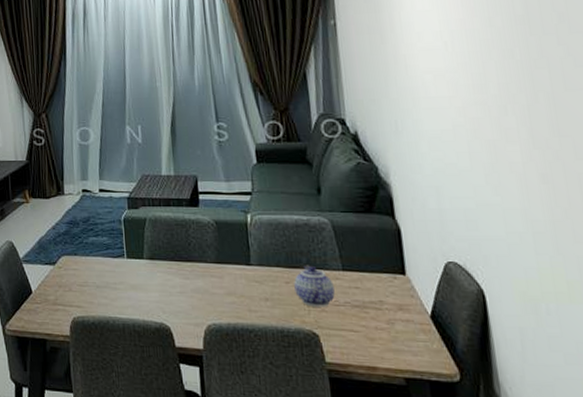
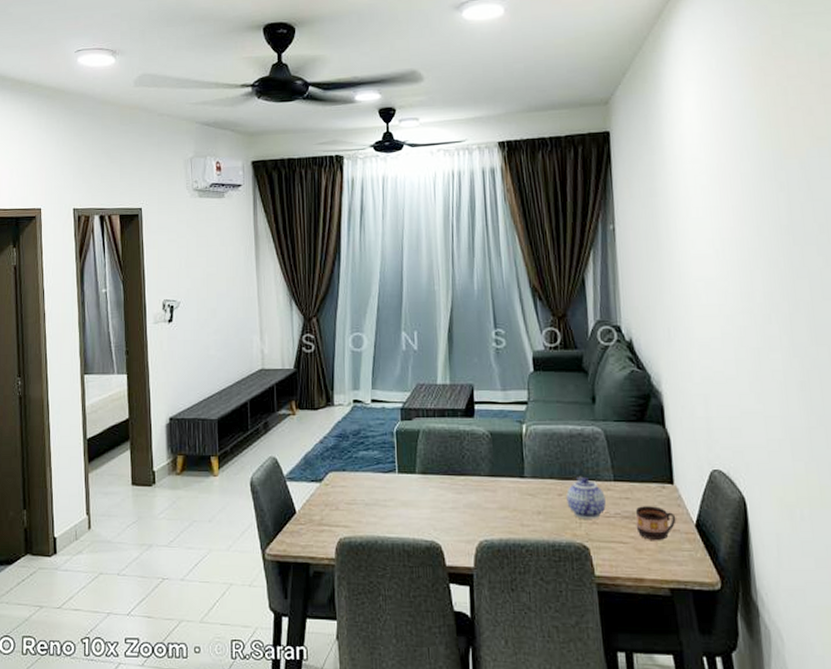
cup: none [365,296,410,330] -> present [635,506,676,540]

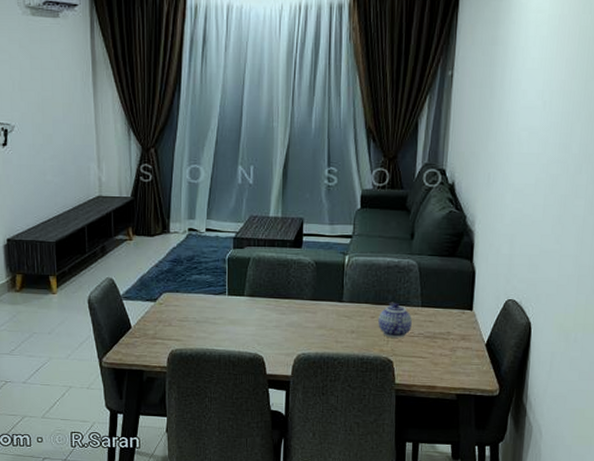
cup: present [635,506,676,540] -> none [435,328,470,356]

